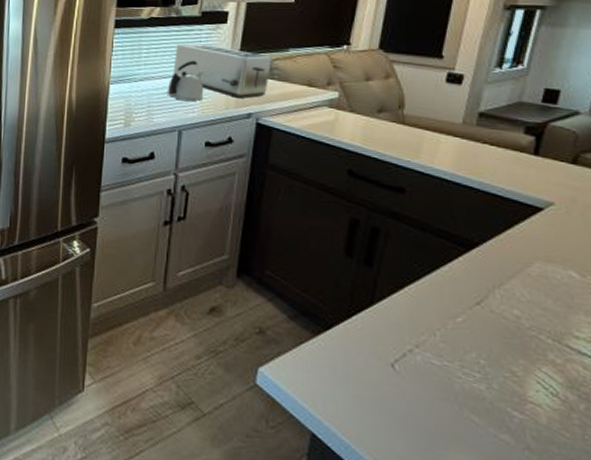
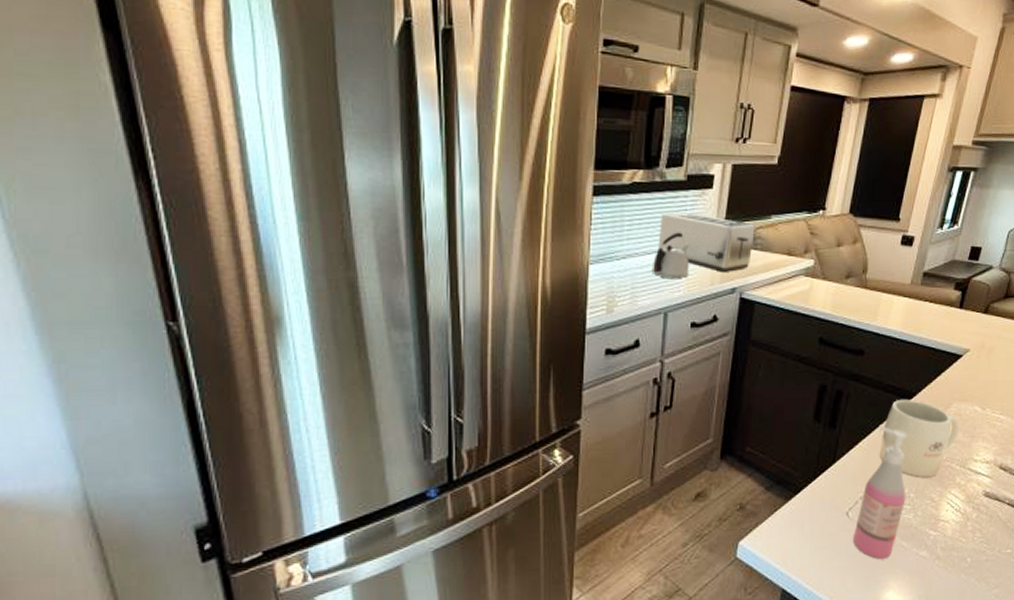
soap dispenser: none [402,272,474,431] -> present [854,425,907,559]
mug: none [432,247,546,346] -> present [879,399,959,478]

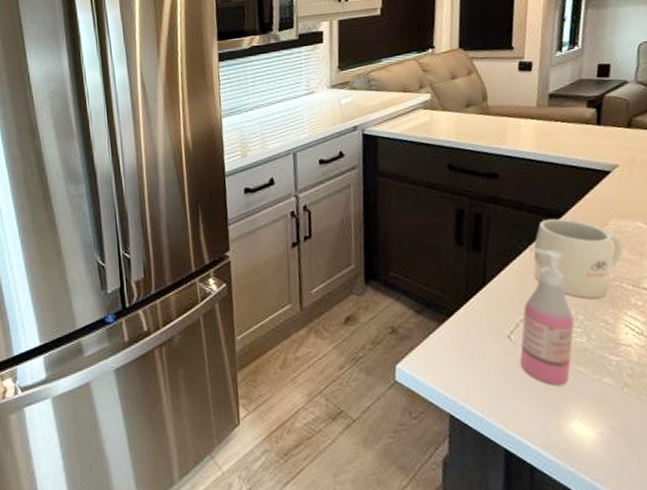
kettle: present [652,232,690,279] -> none [277,83,312,124]
toaster: present [658,212,755,272] -> none [279,65,369,113]

